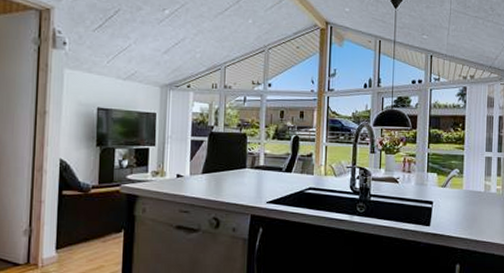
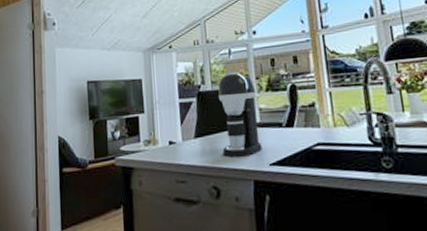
coffee maker: none [226,119,264,194] -> present [218,73,262,157]

